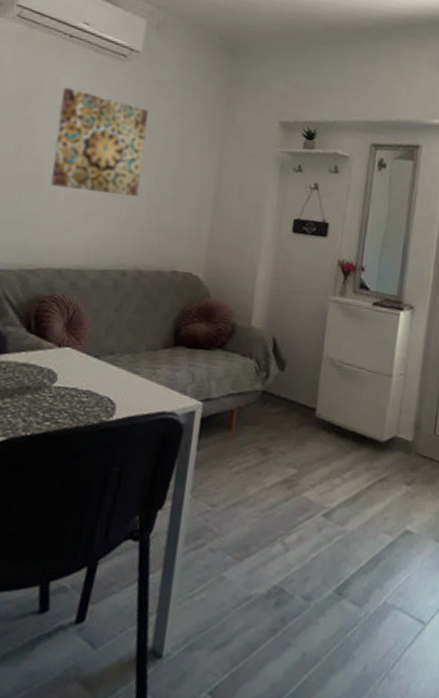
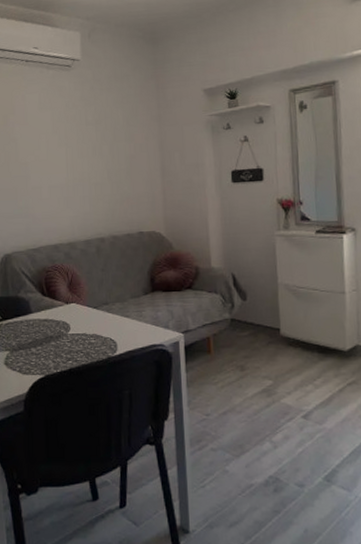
wall art: present [50,87,148,197] -> none [29,102,101,182]

